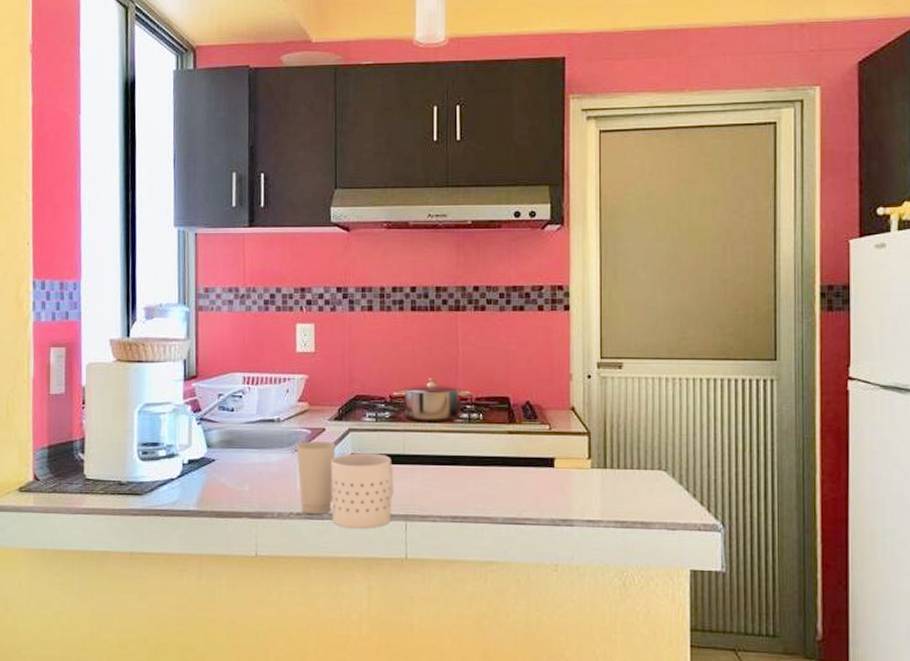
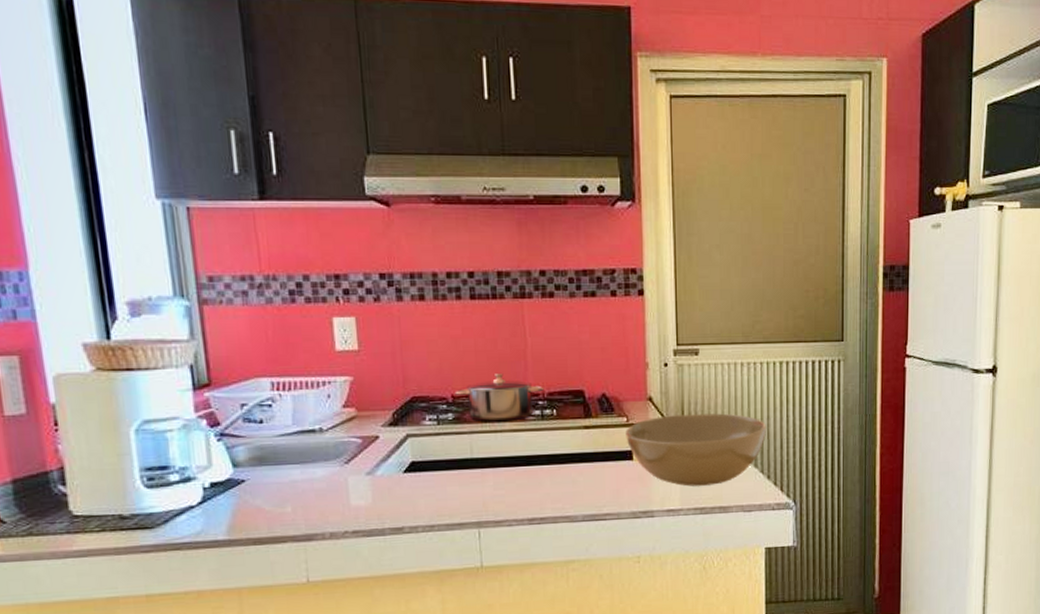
cup: present [296,441,336,514] -> none [345,450,394,531]
mug: present [330,453,394,529] -> none [388,459,464,542]
bowl: none [548,426,693,499] -> present [626,413,767,487]

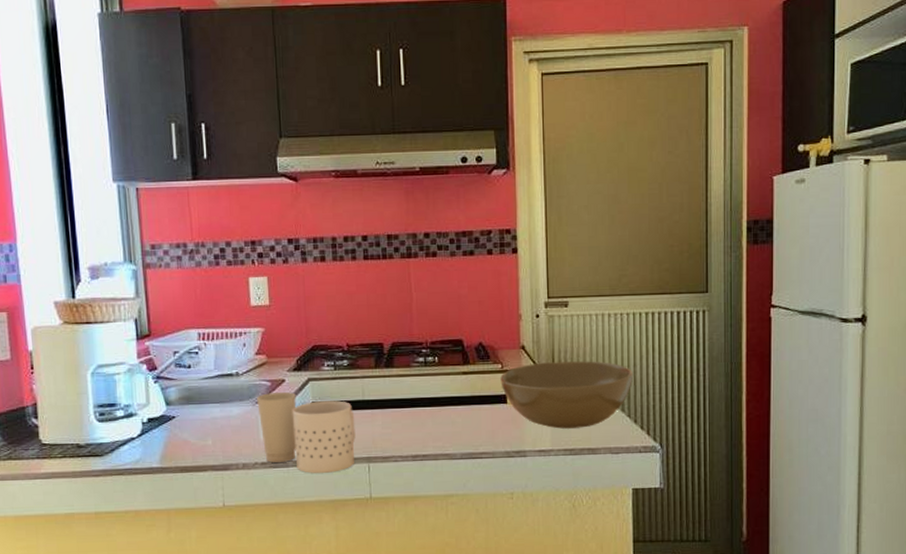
cup: none [345,450,394,531] -> present [257,392,297,463]
mug: none [388,459,464,542] -> present [292,401,356,473]
cooking pot: present [454,372,545,422] -> none [349,324,428,368]

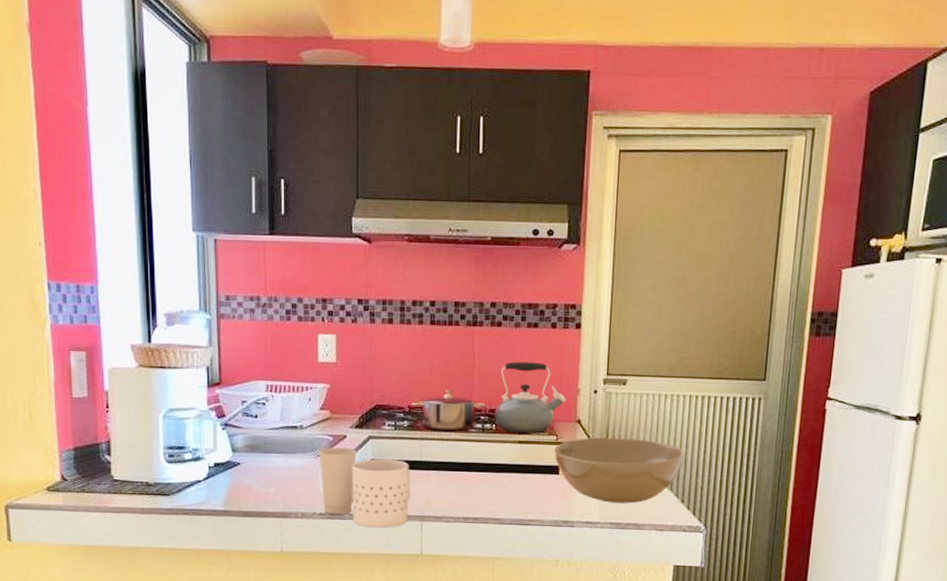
cooking pot: none [349,324,428,368] -> present [411,389,487,432]
kettle: none [436,290,508,364] -> present [495,361,566,434]

